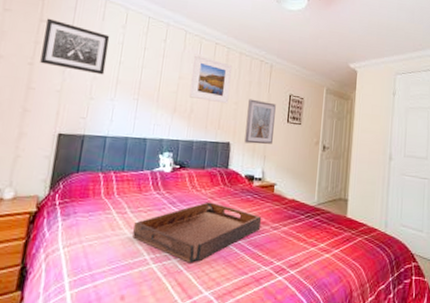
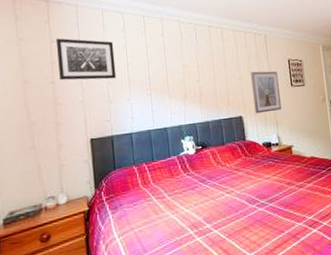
serving tray: present [132,201,262,263] -> none [174,173,288,231]
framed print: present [190,55,233,104] -> none [191,41,233,83]

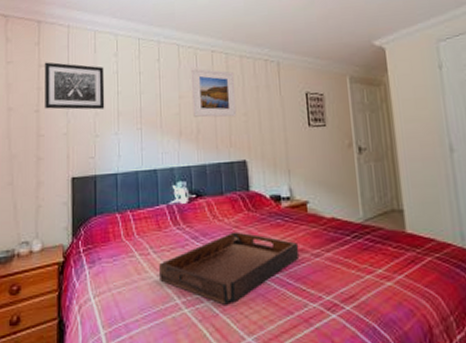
serving tray: none [174,173,288,231] -> present [159,231,300,305]
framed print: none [191,41,233,83] -> present [190,68,237,117]
picture frame: present [251,71,281,114] -> none [259,106,295,158]

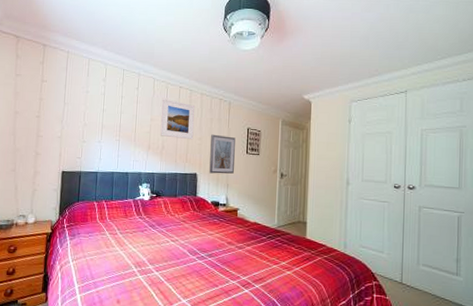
wall art: present [45,62,105,110] -> none [44,78,94,122]
serving tray: present [159,231,300,305] -> none [123,224,228,276]
picture frame: none [259,106,295,158] -> present [209,134,235,174]

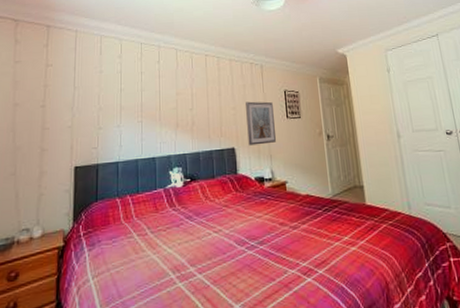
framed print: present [161,99,195,140] -> none [187,69,227,111]

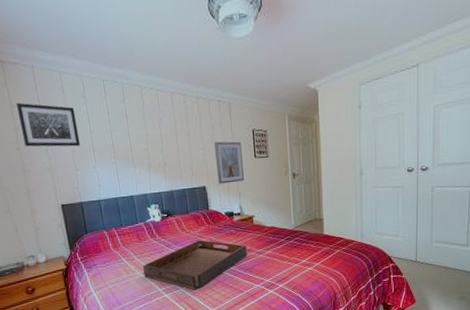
wall art: none [51,62,109,105] -> present [16,102,81,147]
serving tray: none [156,210,280,277] -> present [143,240,248,290]

